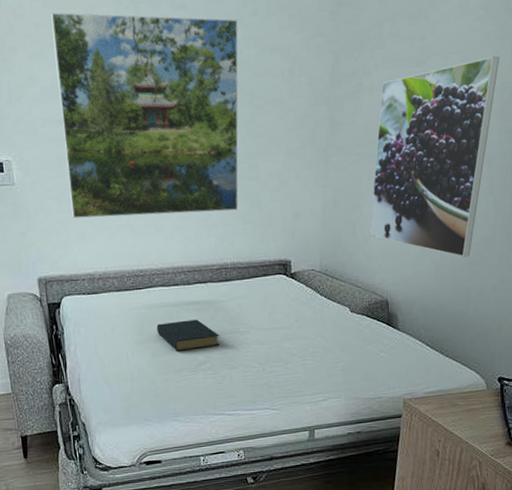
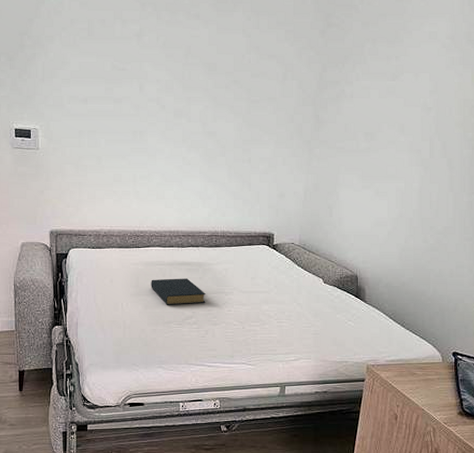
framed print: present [51,12,239,218] -> none [85,12,242,187]
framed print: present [369,56,500,257] -> none [344,78,462,243]

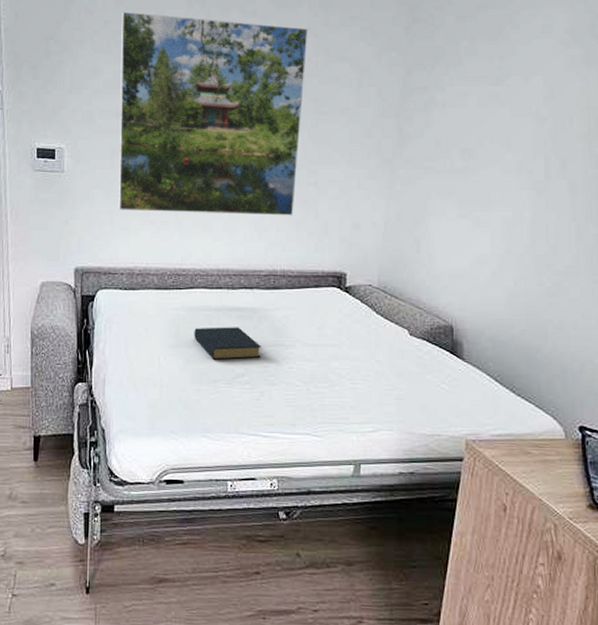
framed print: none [85,12,242,187] -> present [119,11,308,216]

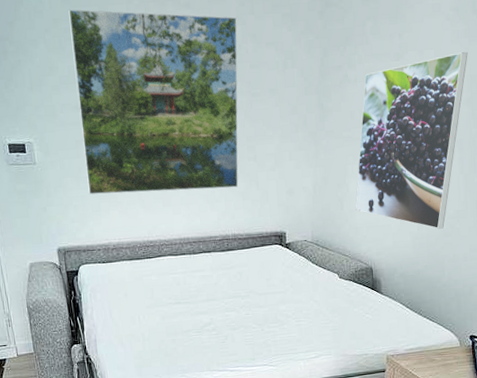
hardback book: present [194,327,261,360] -> none [165,285,223,314]
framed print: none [435,80,585,287] -> present [355,52,468,229]

